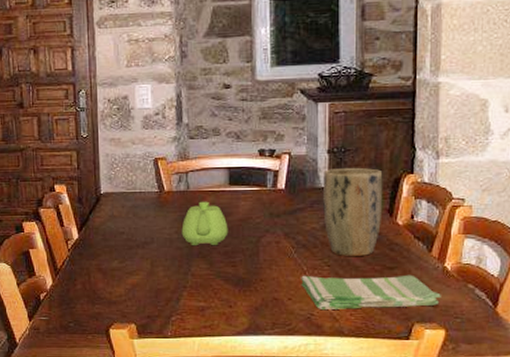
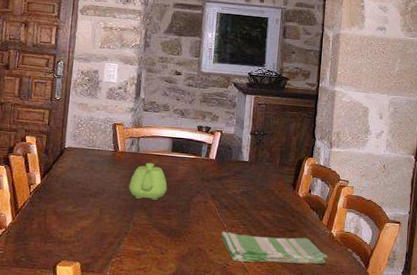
plant pot: present [322,167,383,256] -> none [243,147,291,219]

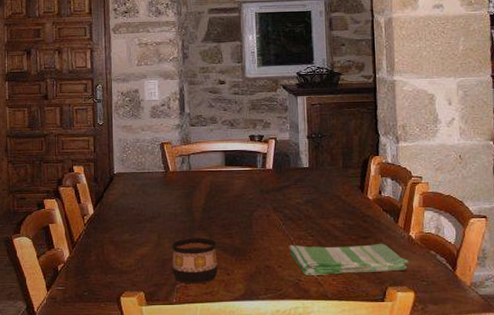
cup: none [109,215,154,260] -> present [171,238,218,284]
teapot: present [128,162,168,200] -> none [184,180,225,220]

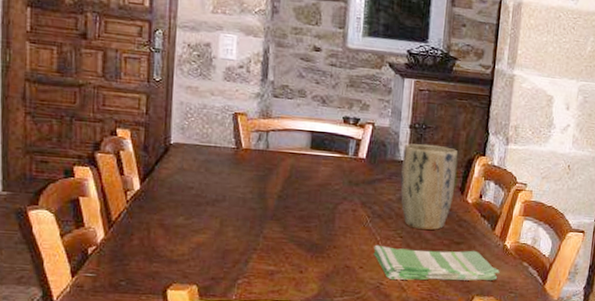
cup: present [171,238,218,284] -> none [234,228,290,281]
plant pot: none [304,150,355,227] -> present [400,143,458,230]

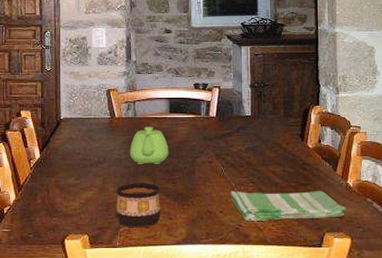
cup: none [234,228,290,281] -> present [116,183,161,228]
teapot: none [256,162,306,209] -> present [129,126,169,165]
plant pot: present [400,143,458,230] -> none [246,99,296,174]

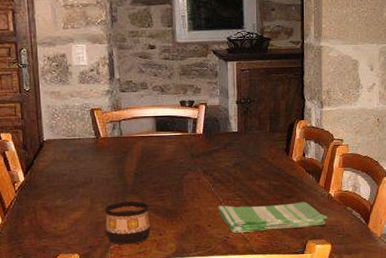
teapot: present [129,126,169,165] -> none [116,145,157,184]

